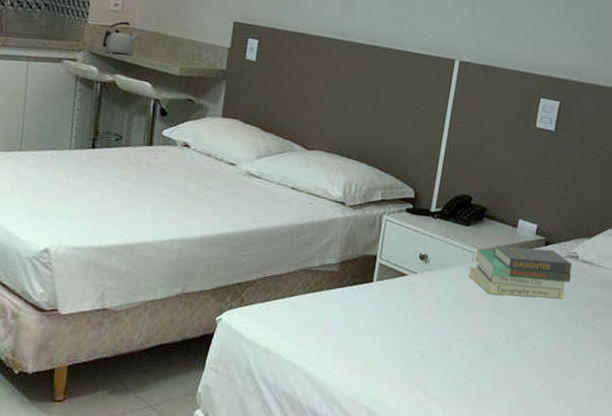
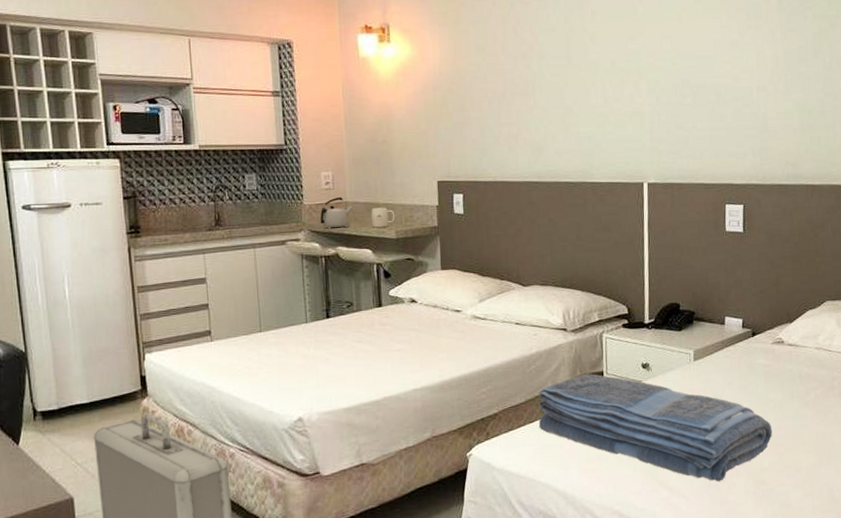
mug: none [156,39,183,62] -> present [370,207,395,228]
towel: none [297,255,550,395] -> present [538,374,772,482]
books: present [469,245,572,299] -> none [688,339,780,389]

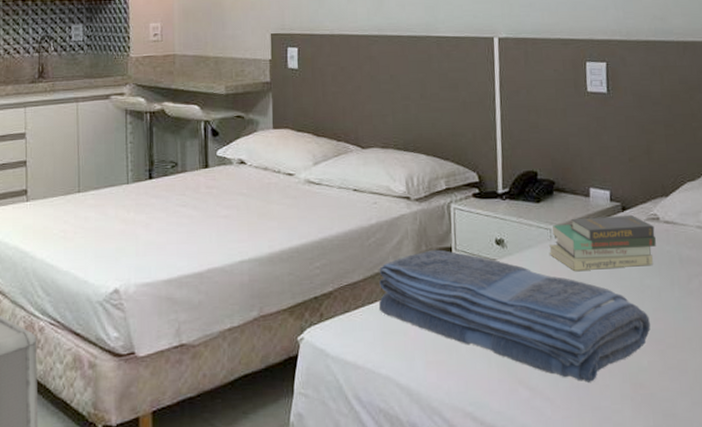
kettle: present [320,196,354,229] -> none [146,49,182,83]
mug: present [370,207,395,228] -> none [199,61,225,82]
books: none [688,339,780,389] -> present [549,214,656,271]

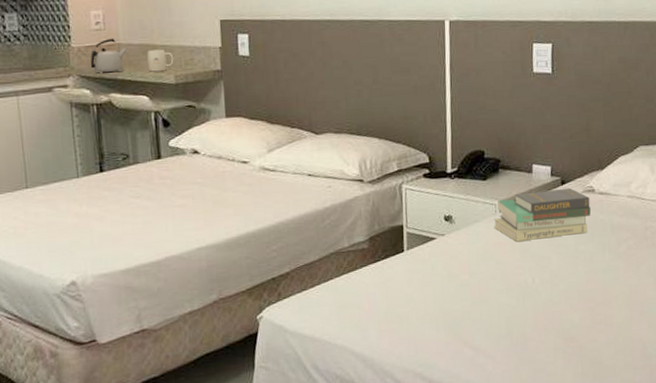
kettle: none [146,49,182,83] -> present [90,38,128,74]
mug: none [199,61,225,82] -> present [146,49,174,72]
towel: present [378,249,651,383] -> none [334,228,583,340]

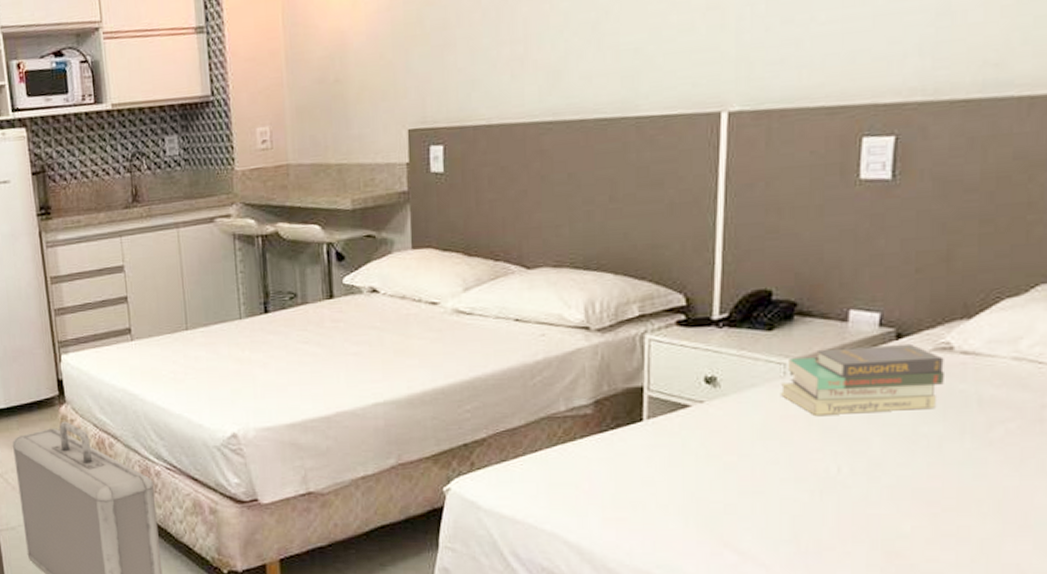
kettle: present [90,38,128,74] -> none [255,158,297,200]
mug: present [146,49,174,72] -> none [319,169,351,197]

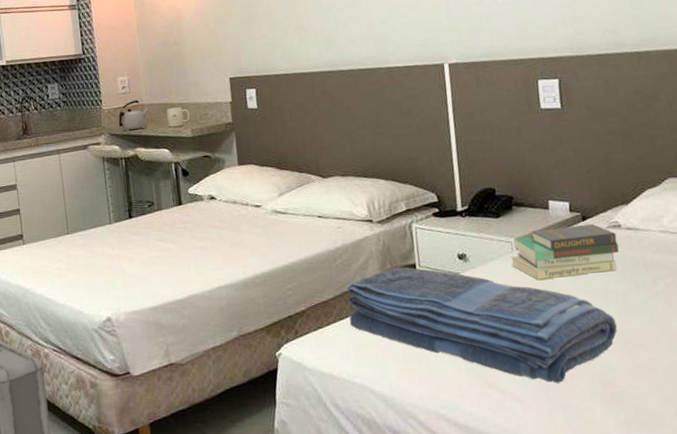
kettle: none [255,158,297,200] -> present [118,99,150,131]
mug: none [319,169,351,197] -> present [166,107,190,128]
towel: none [543,389,921,548] -> present [347,266,617,383]

